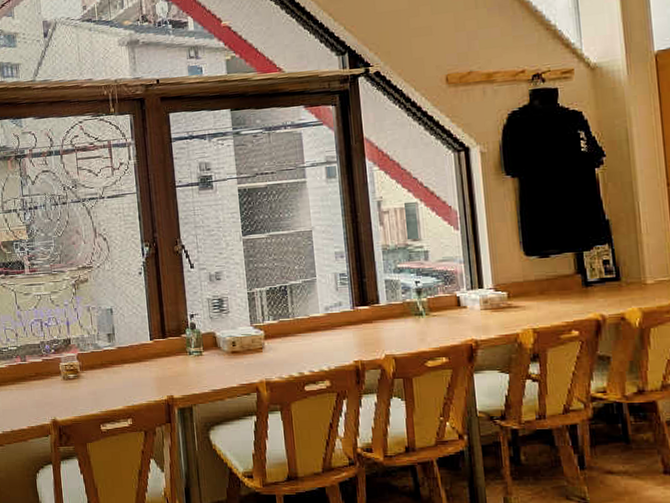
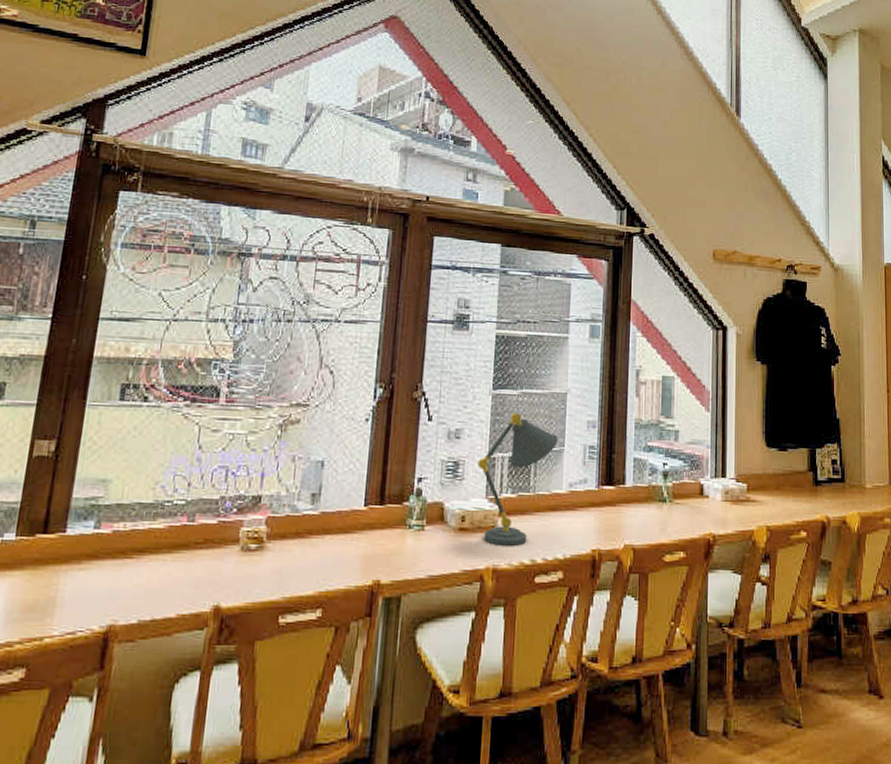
desk lamp: none [239,253,310,363] -> present [478,413,558,546]

